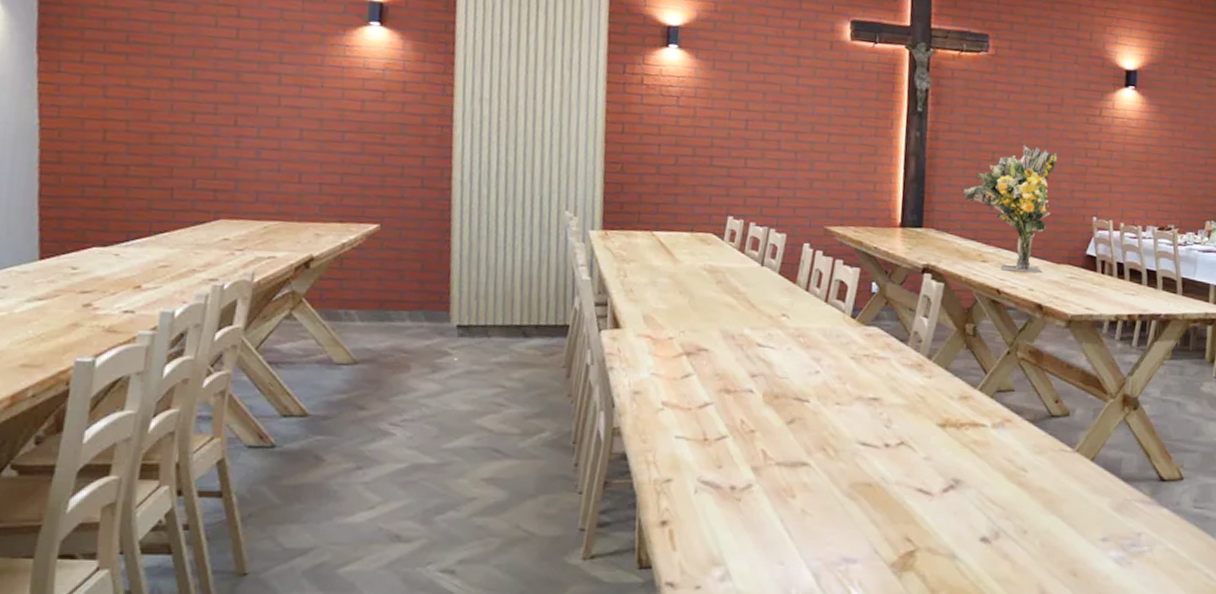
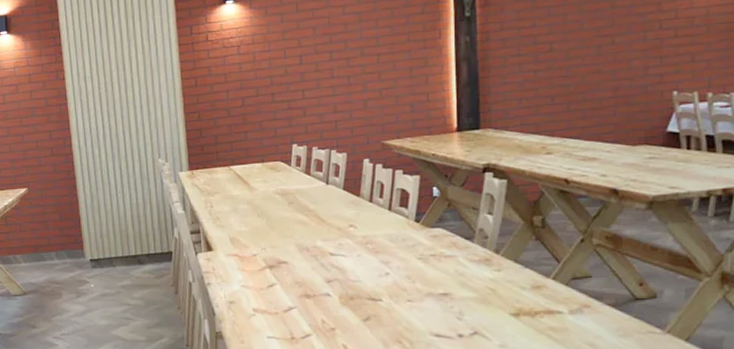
bouquet: present [963,145,1058,273] -> none [521,29,626,160]

